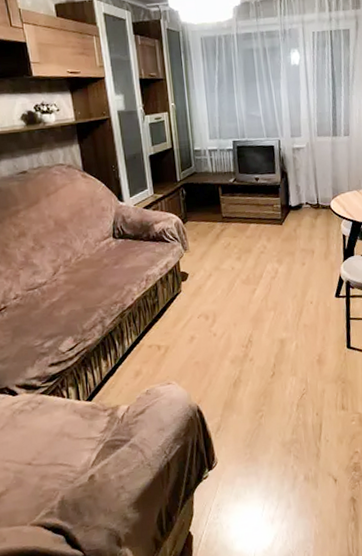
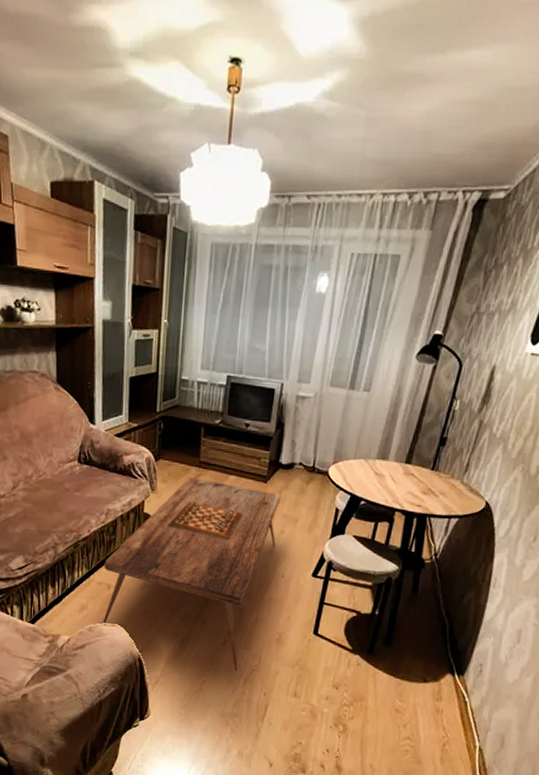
coffee table: none [151,231,300,399] -> present [101,477,280,671]

